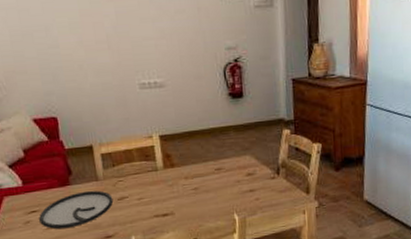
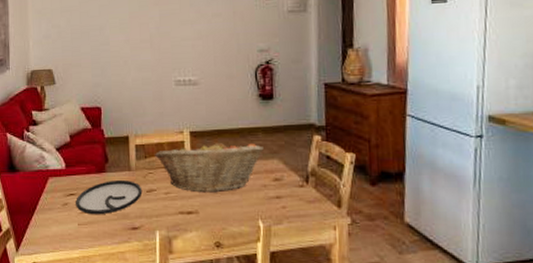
fruit basket: none [123,142,236,195] -> present [155,139,264,193]

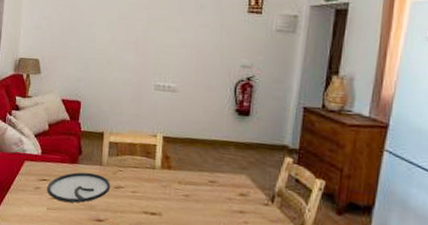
fruit basket: present [155,139,264,193] -> none [127,146,234,199]

